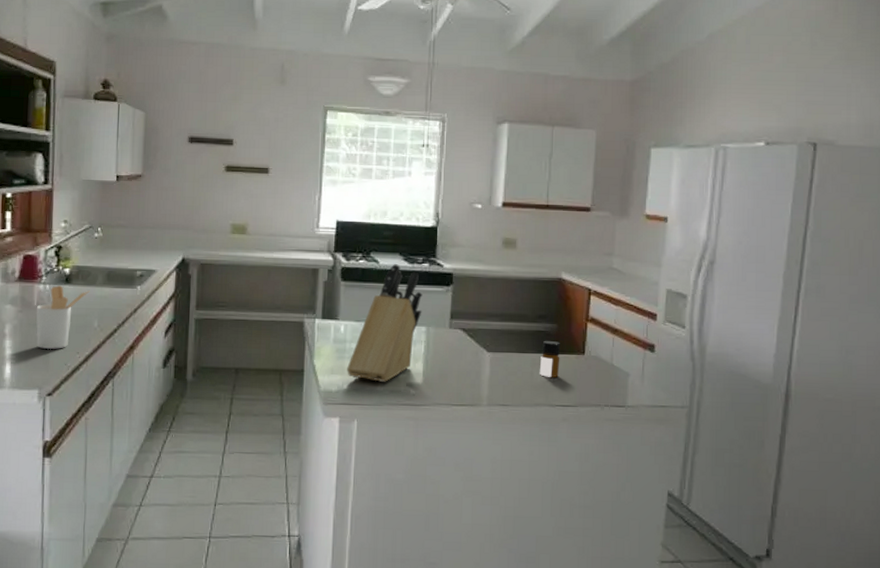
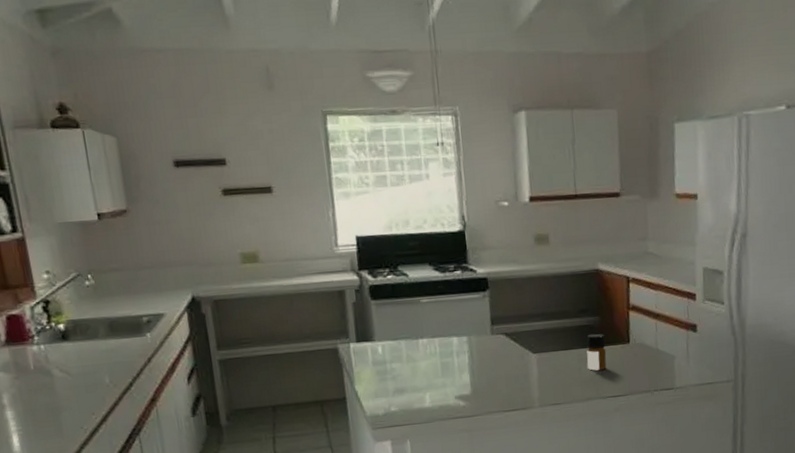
utensil holder: present [36,285,90,350] -> none [34,344,93,415]
knife block: present [347,264,423,382] -> none [391,275,461,399]

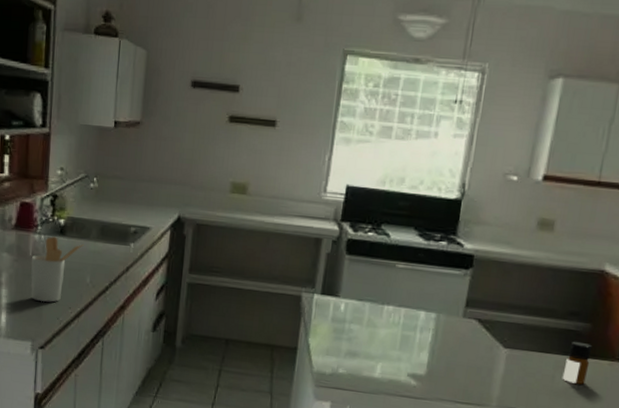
utensil holder: none [34,344,93,415] -> present [30,236,83,303]

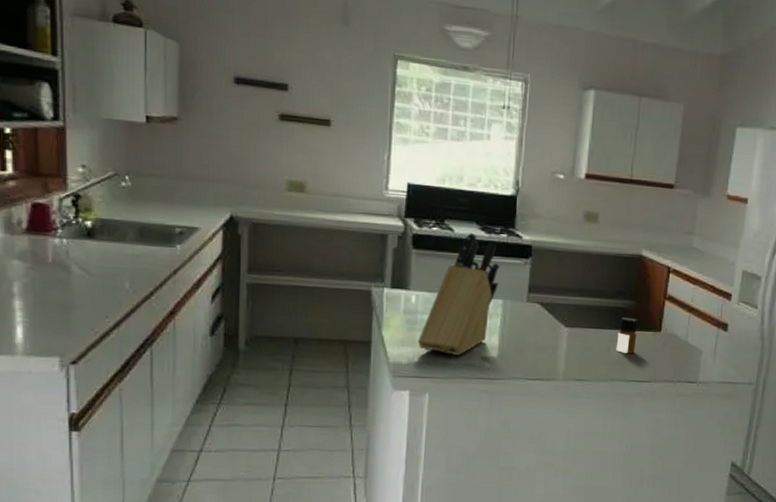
utensil holder: present [30,236,83,303] -> none [51,240,118,313]
knife block: none [343,239,437,370] -> present [418,233,500,355]

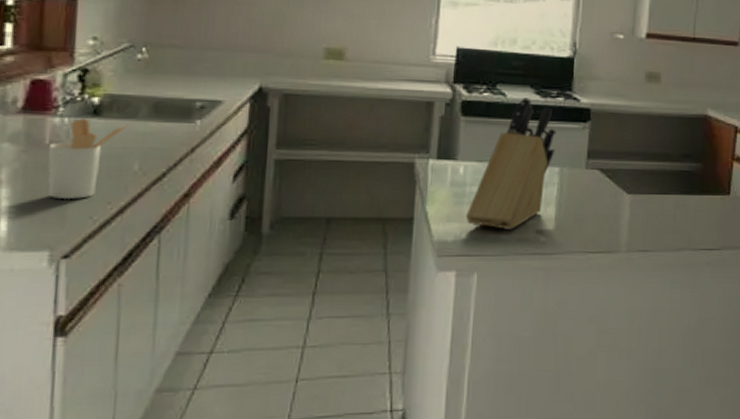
utensil holder: none [51,240,118,313] -> present [47,118,128,200]
bottle: present [616,317,638,354] -> none [682,180,705,220]

